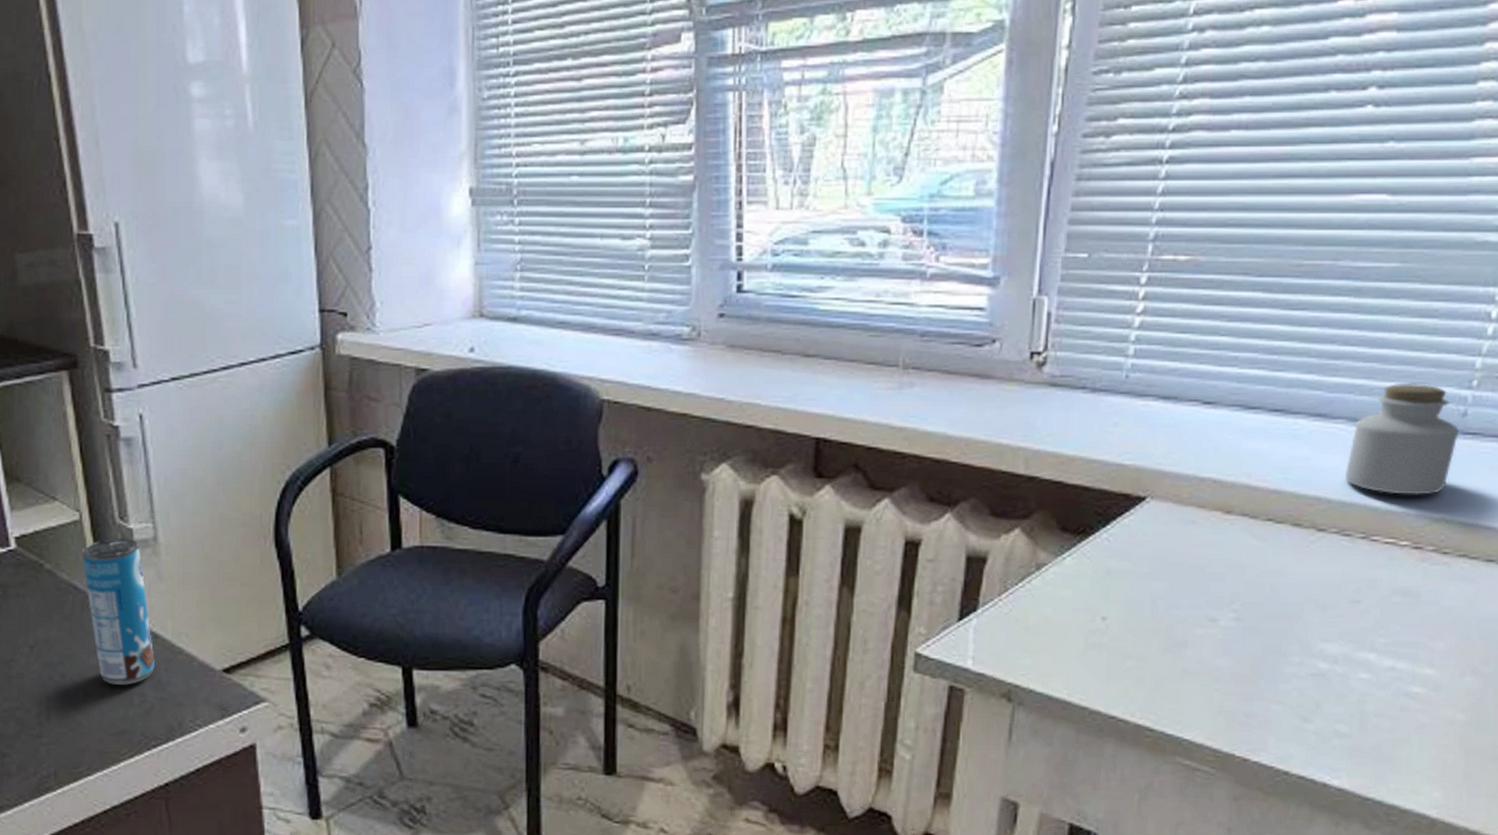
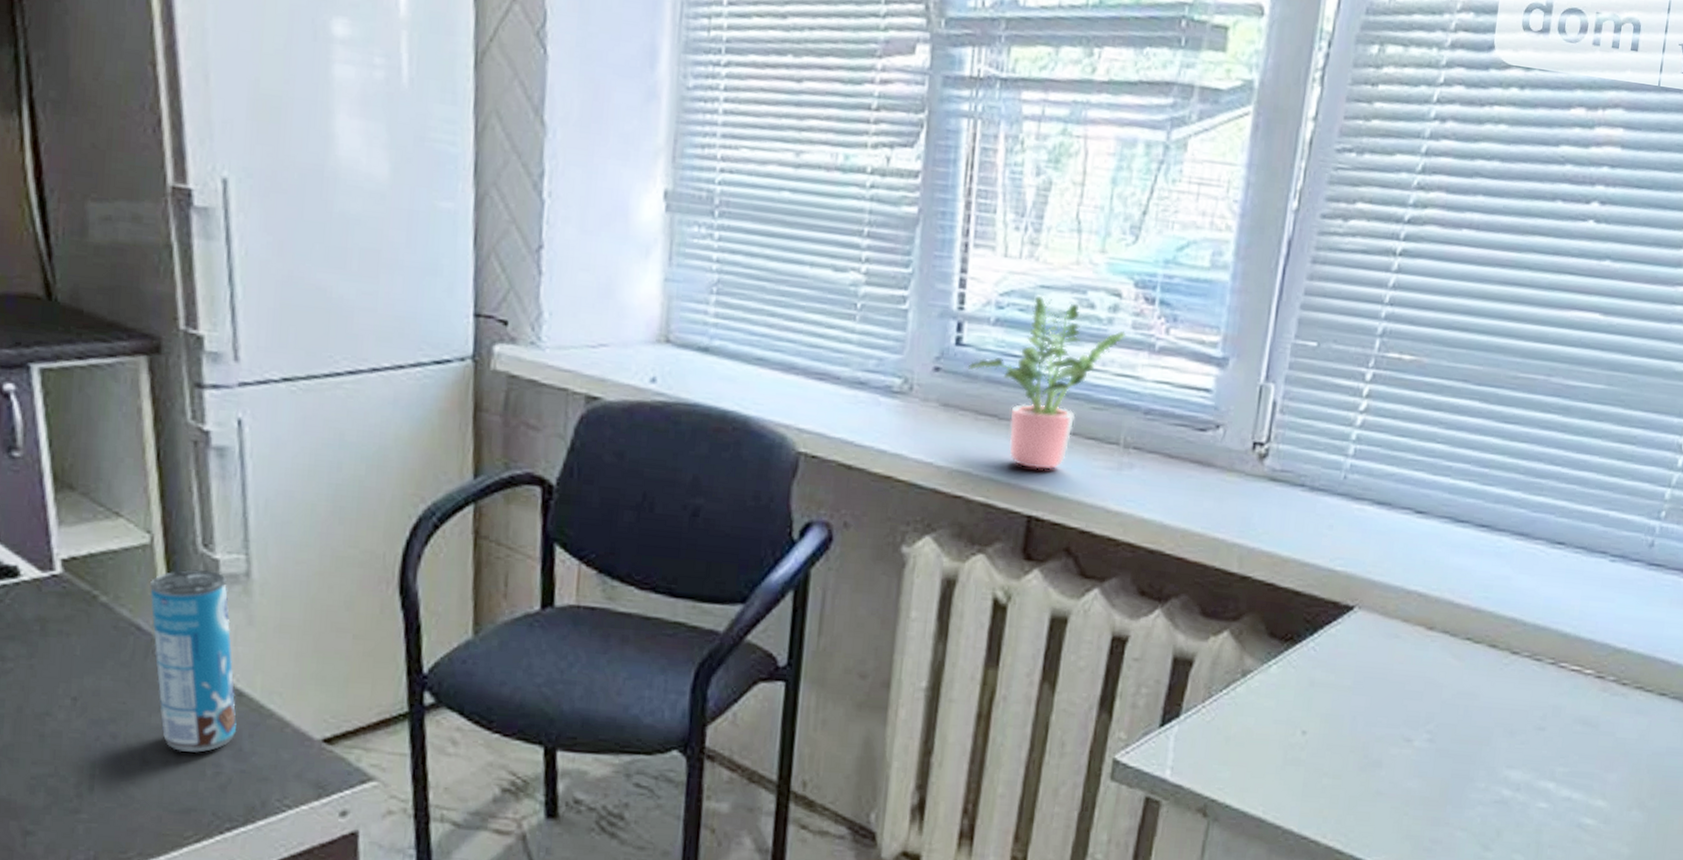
potted plant: none [749,240,898,395] -> present [967,295,1127,470]
jar: present [1345,383,1460,495] -> none [1541,507,1646,624]

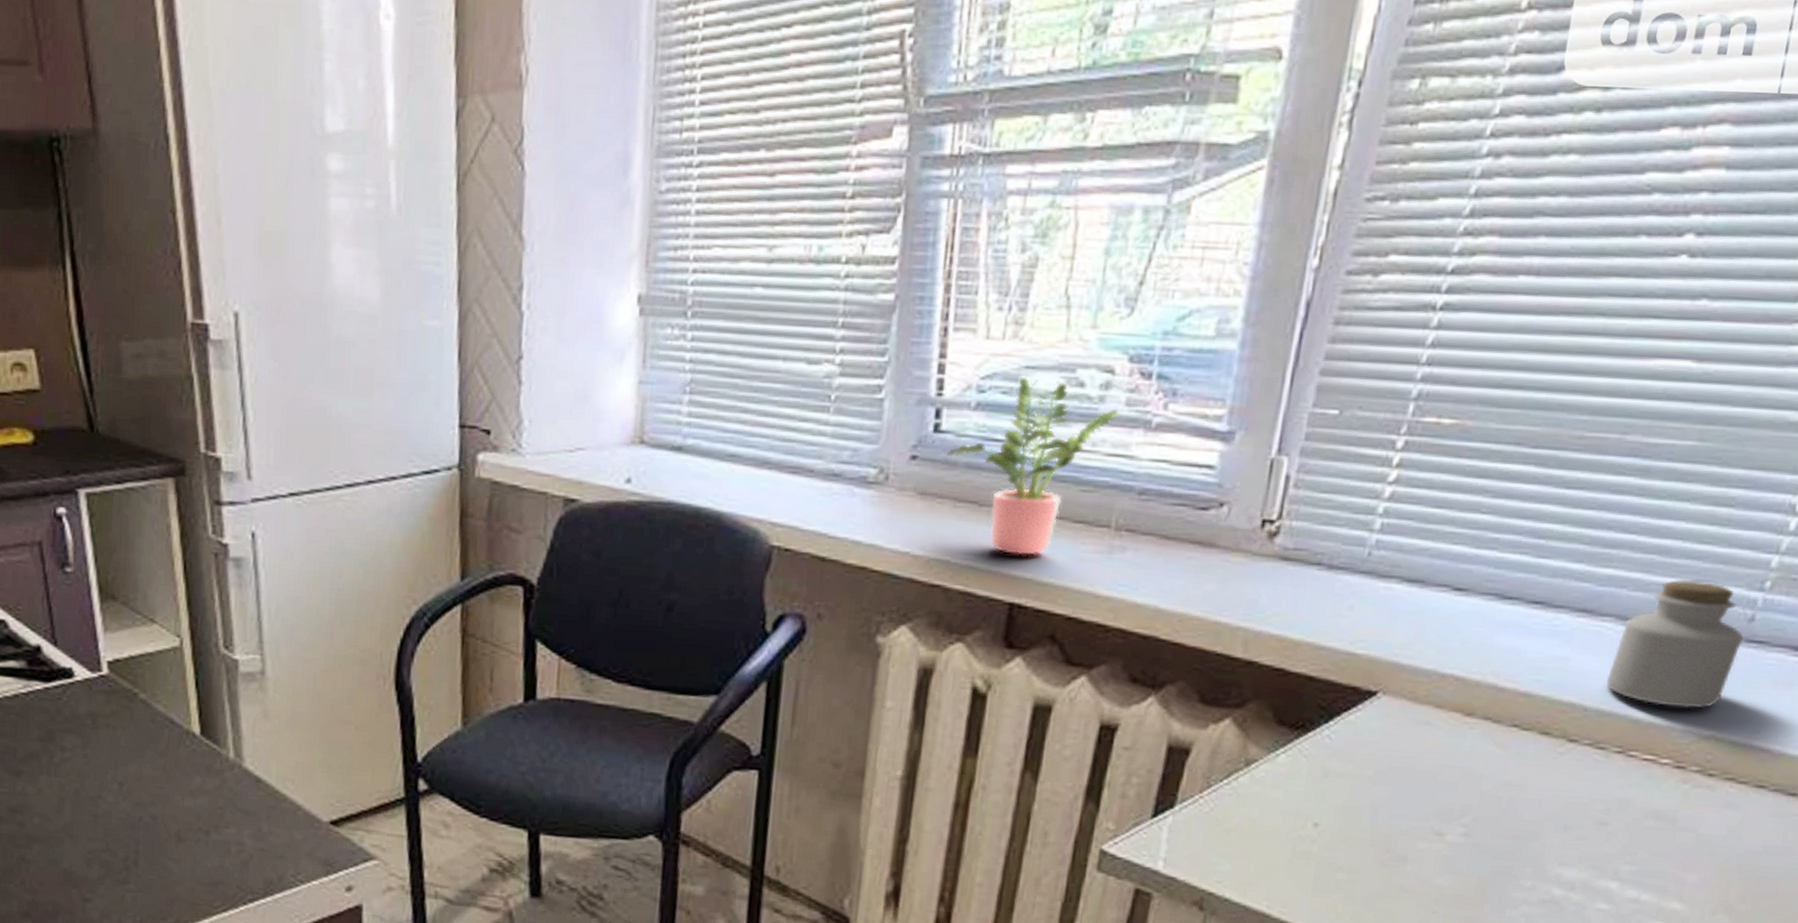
beverage can: present [149,568,236,753] -> none [180,668,256,832]
jar: none [1541,507,1646,624] -> present [1606,579,1744,709]

